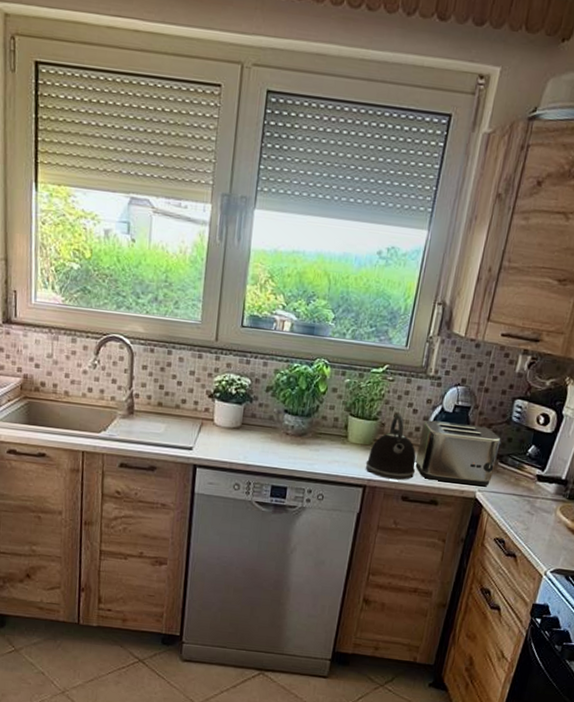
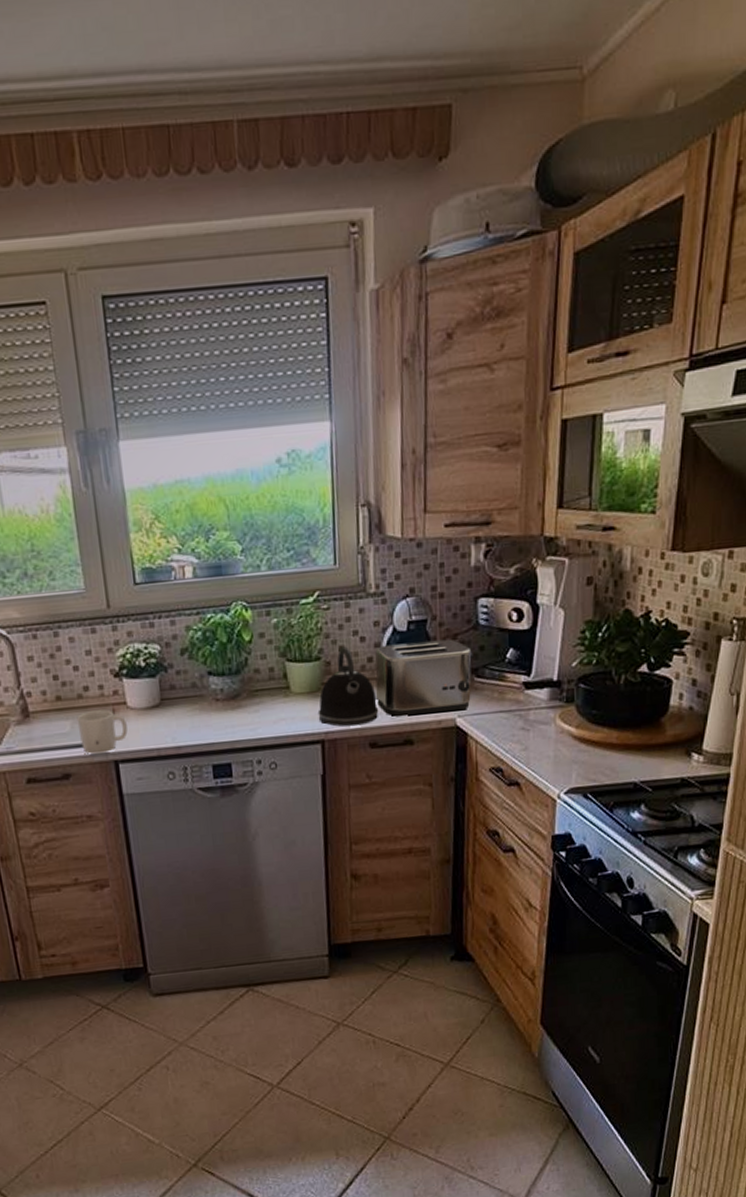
mug: none [170,420,210,457] -> present [76,709,128,755]

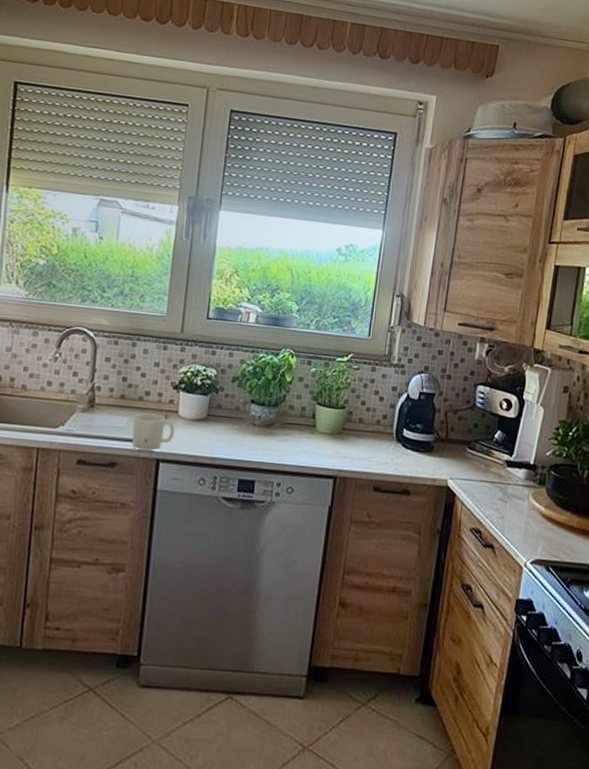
kettle: present [318,646,379,728] -> none [335,402,386,471]
toaster: present [375,639,475,717] -> none [384,407,470,474]

